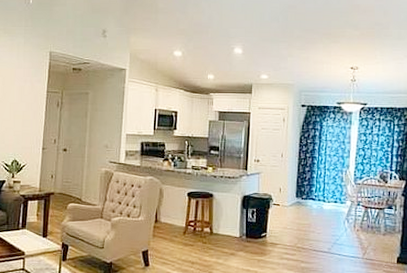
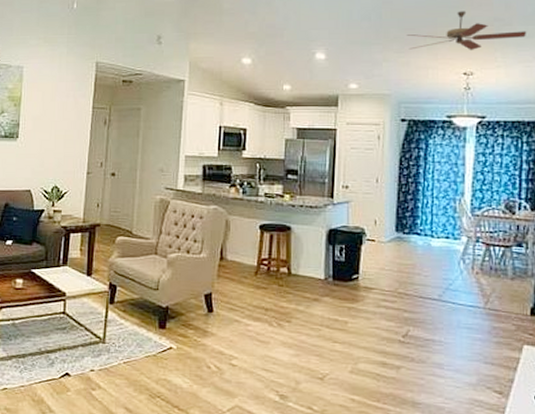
ceiling fan: none [307,16,400,49] -> present [407,11,527,50]

